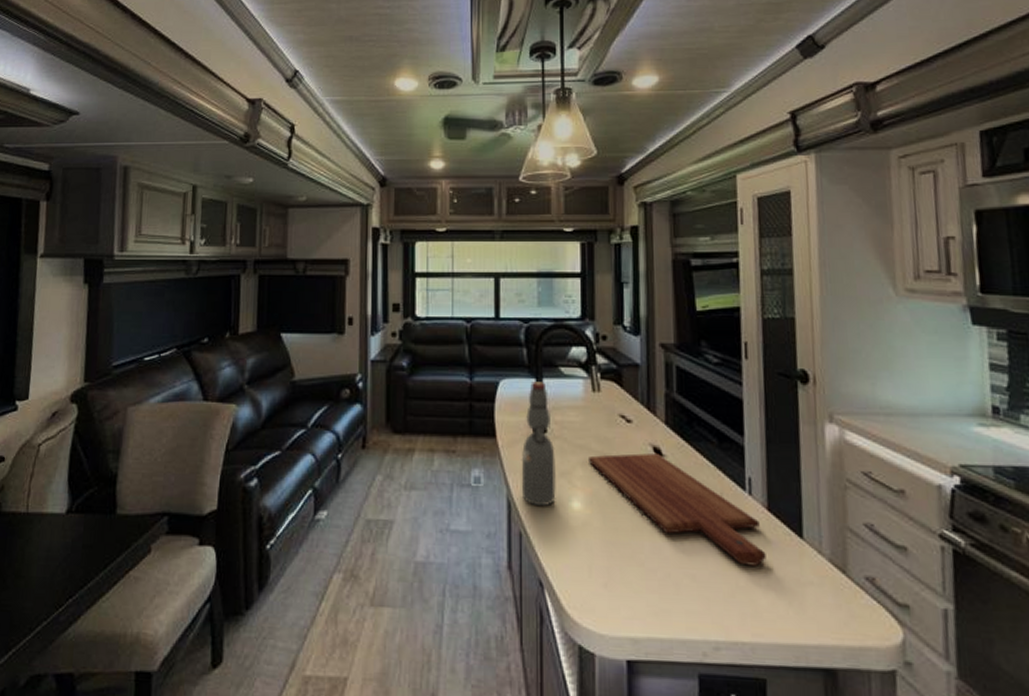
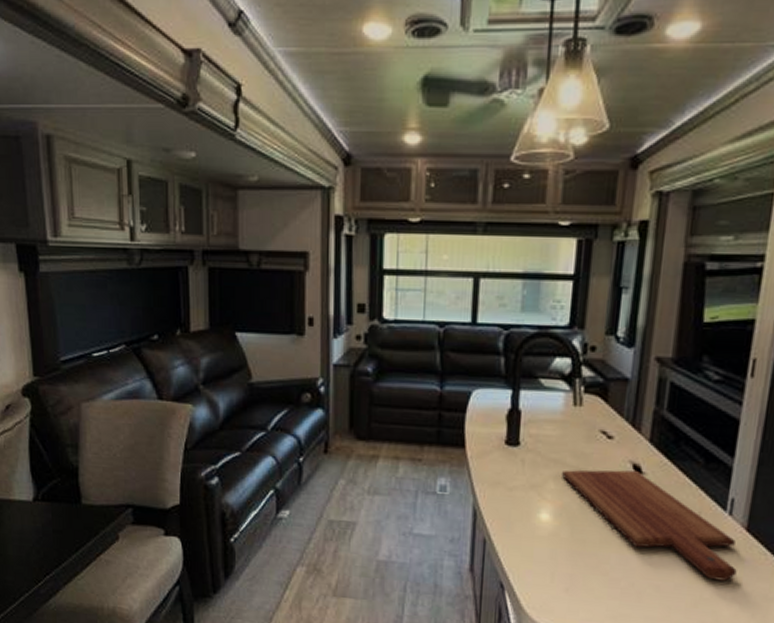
bottle: present [521,380,556,507] -> none [488,391,527,517]

